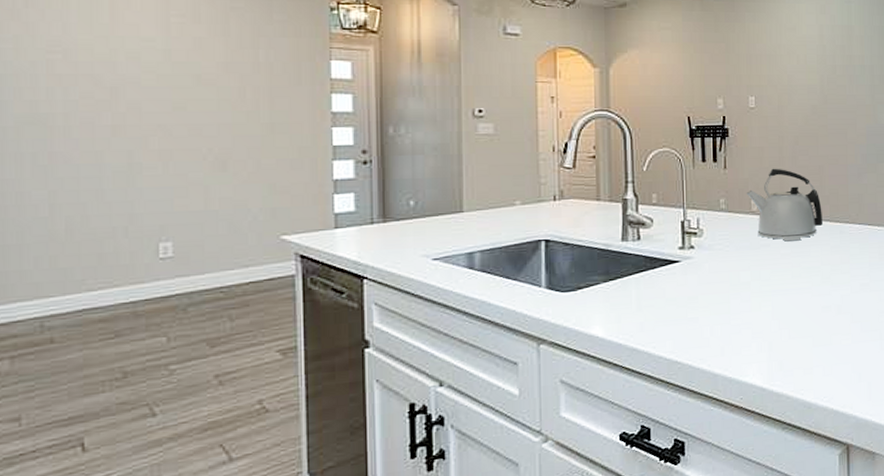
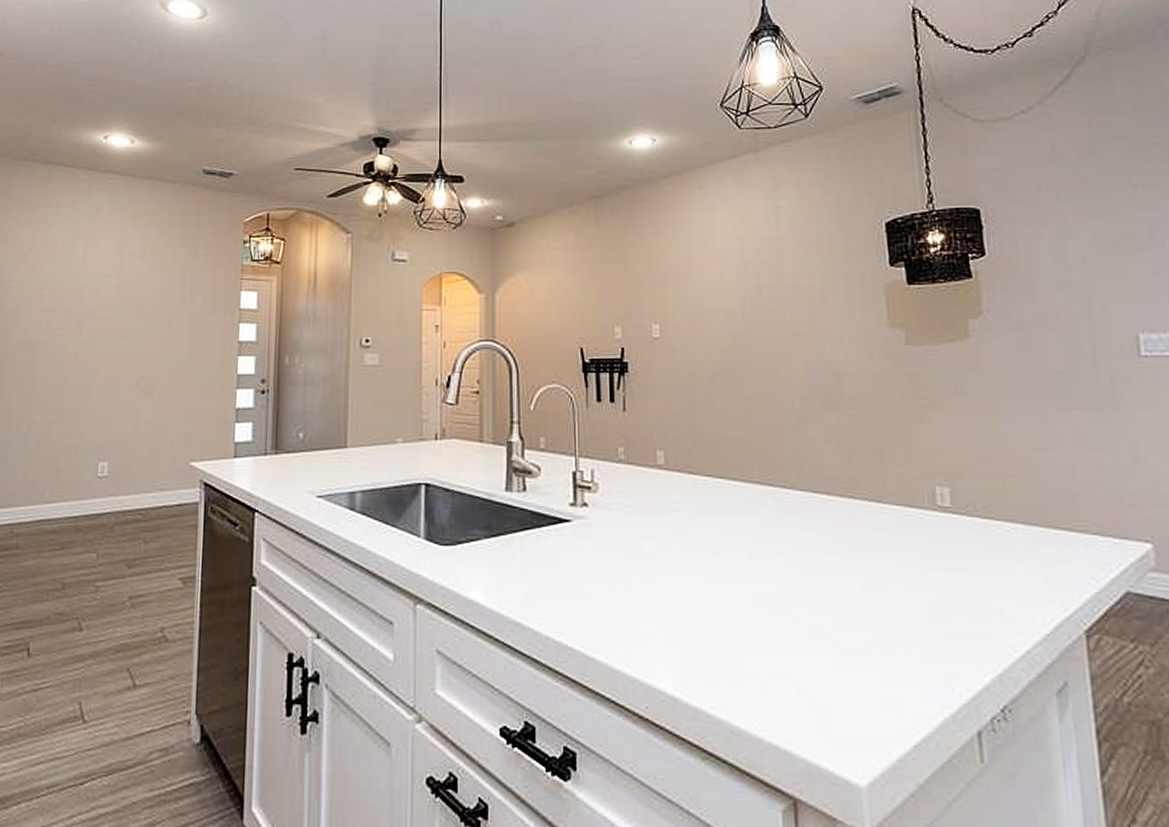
kettle: present [746,168,824,242] -> none [650,412,751,507]

